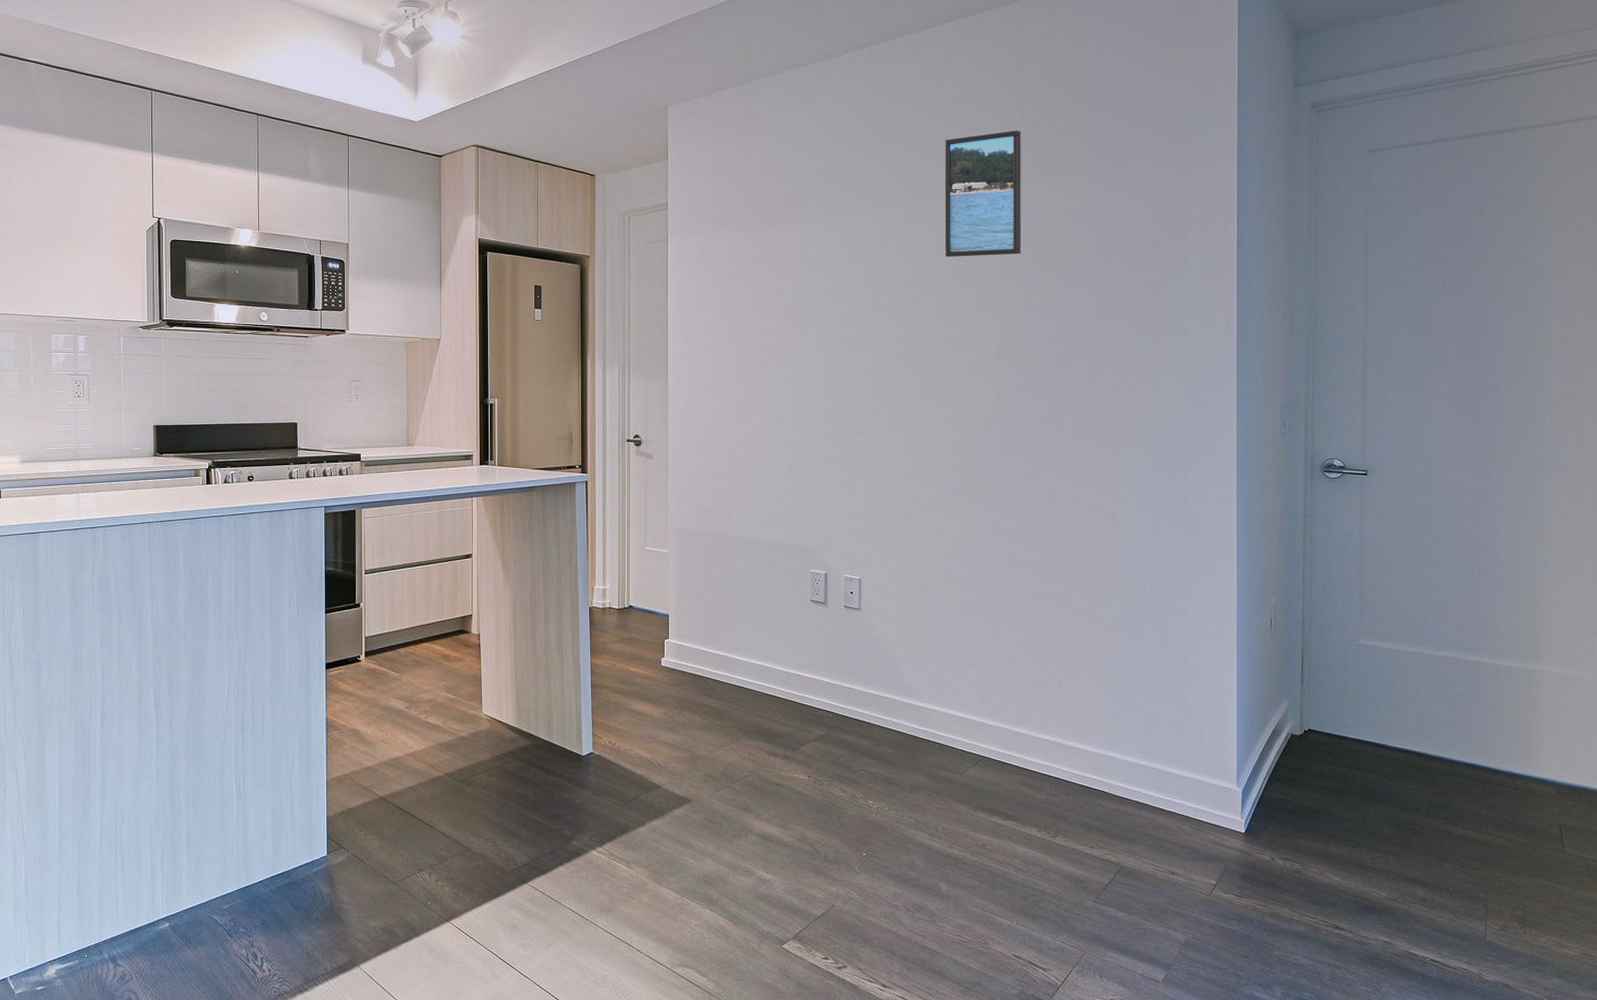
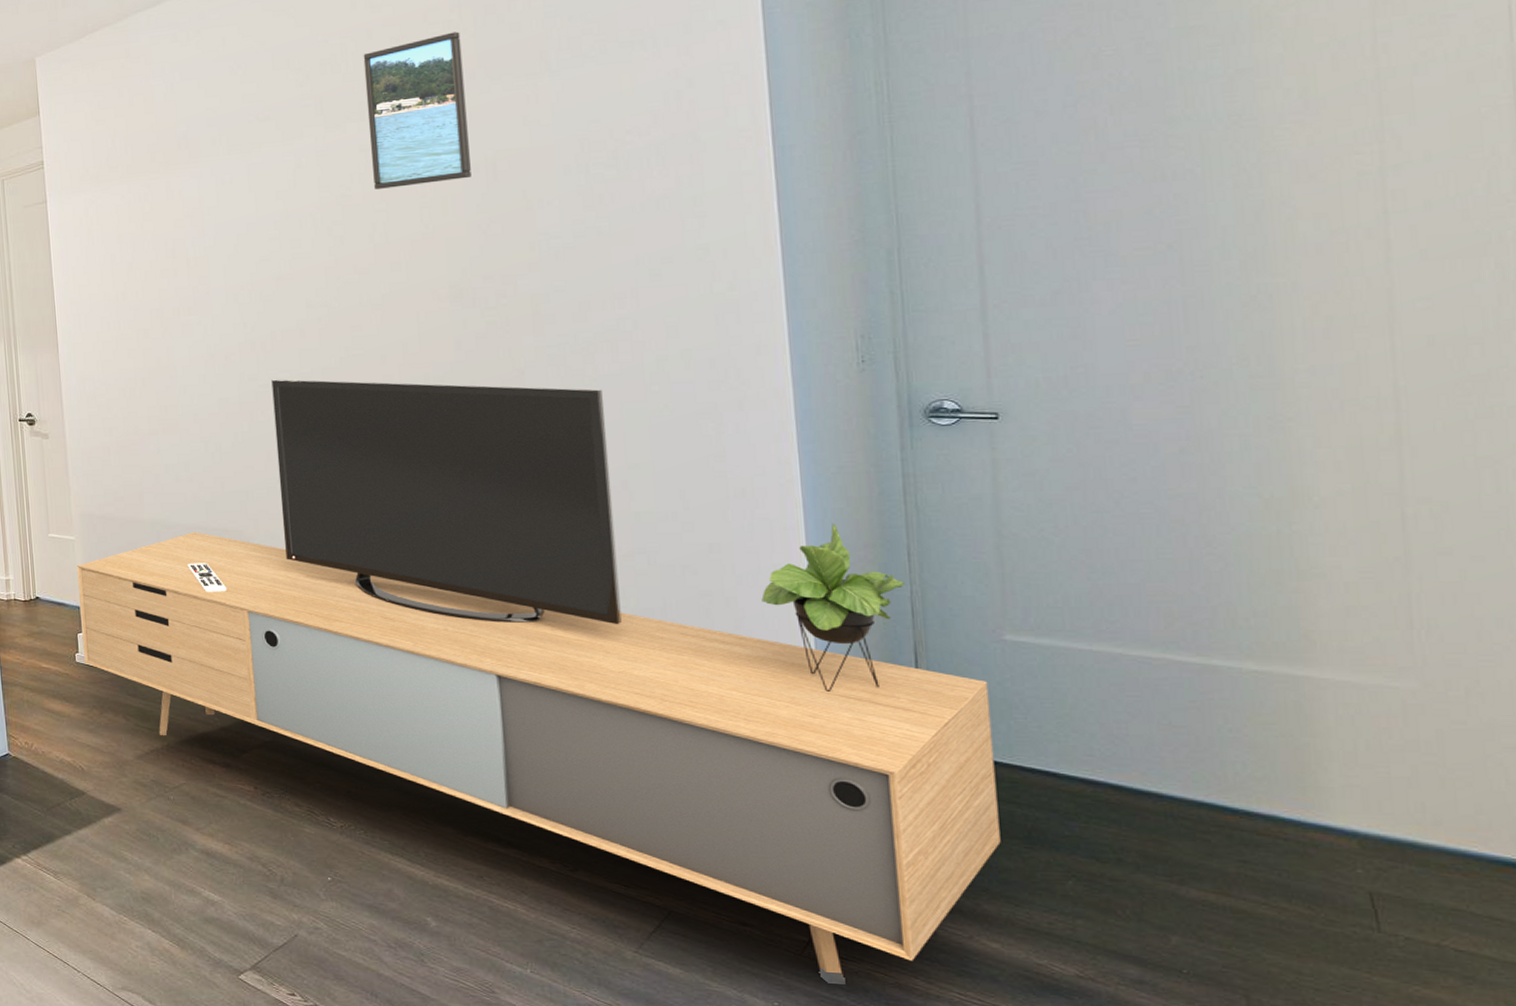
media console: none [668,415,1347,910] -> present [76,379,1001,976]

